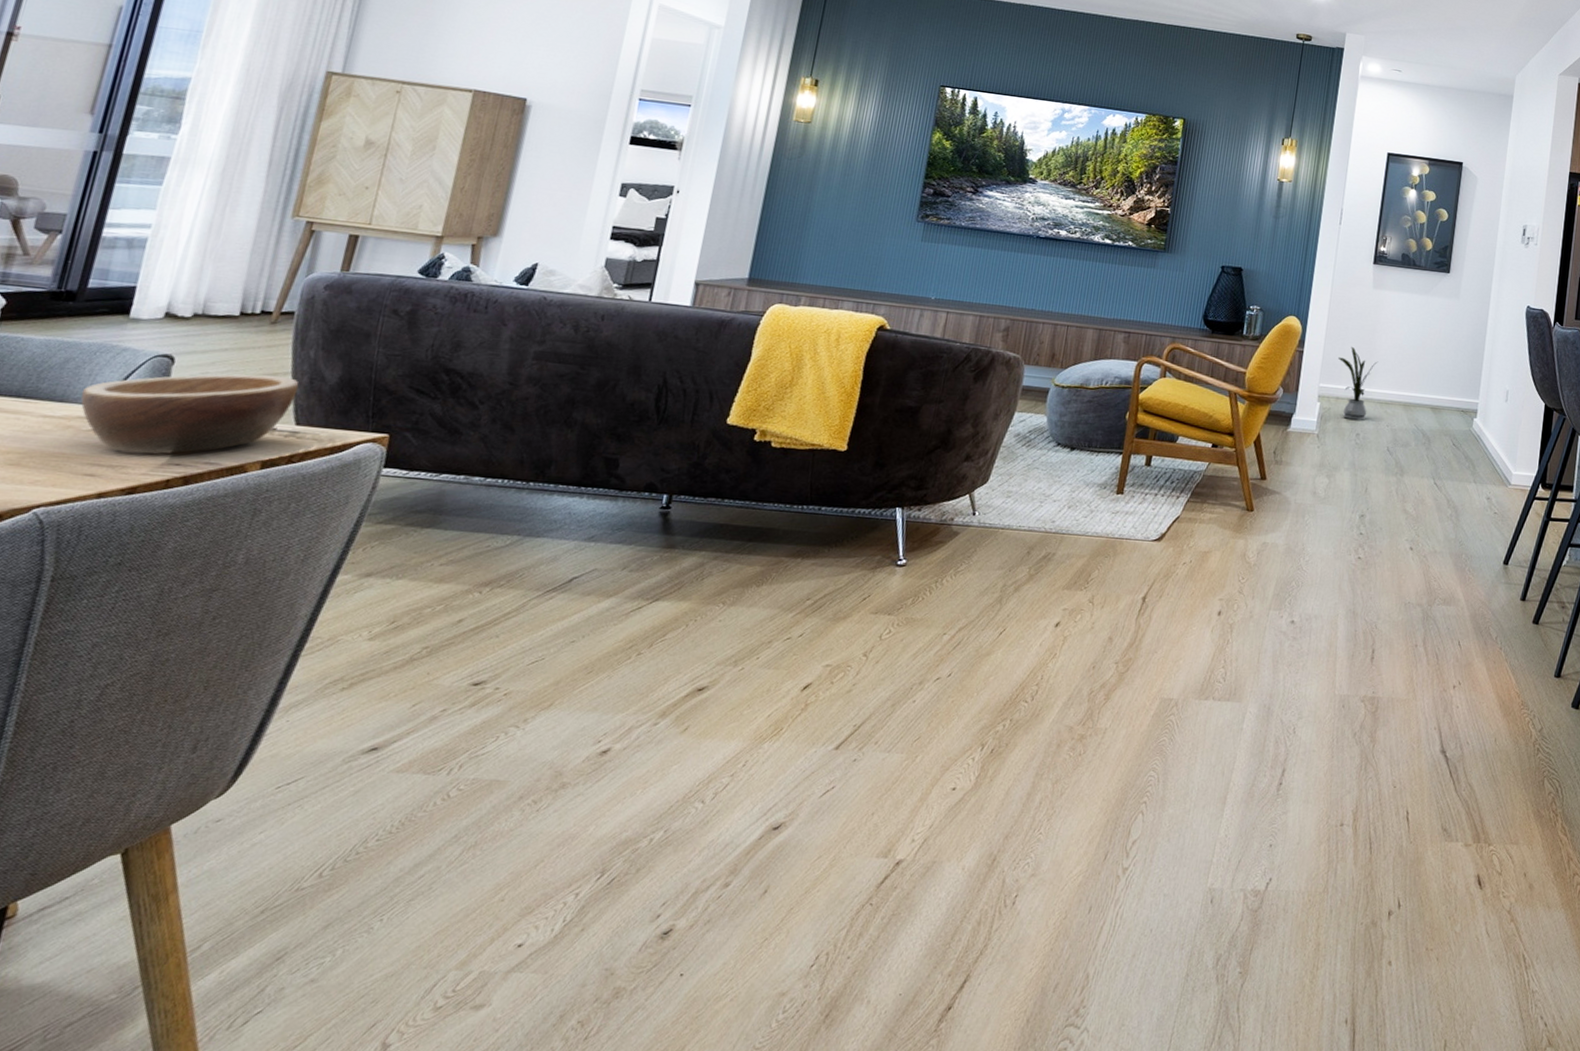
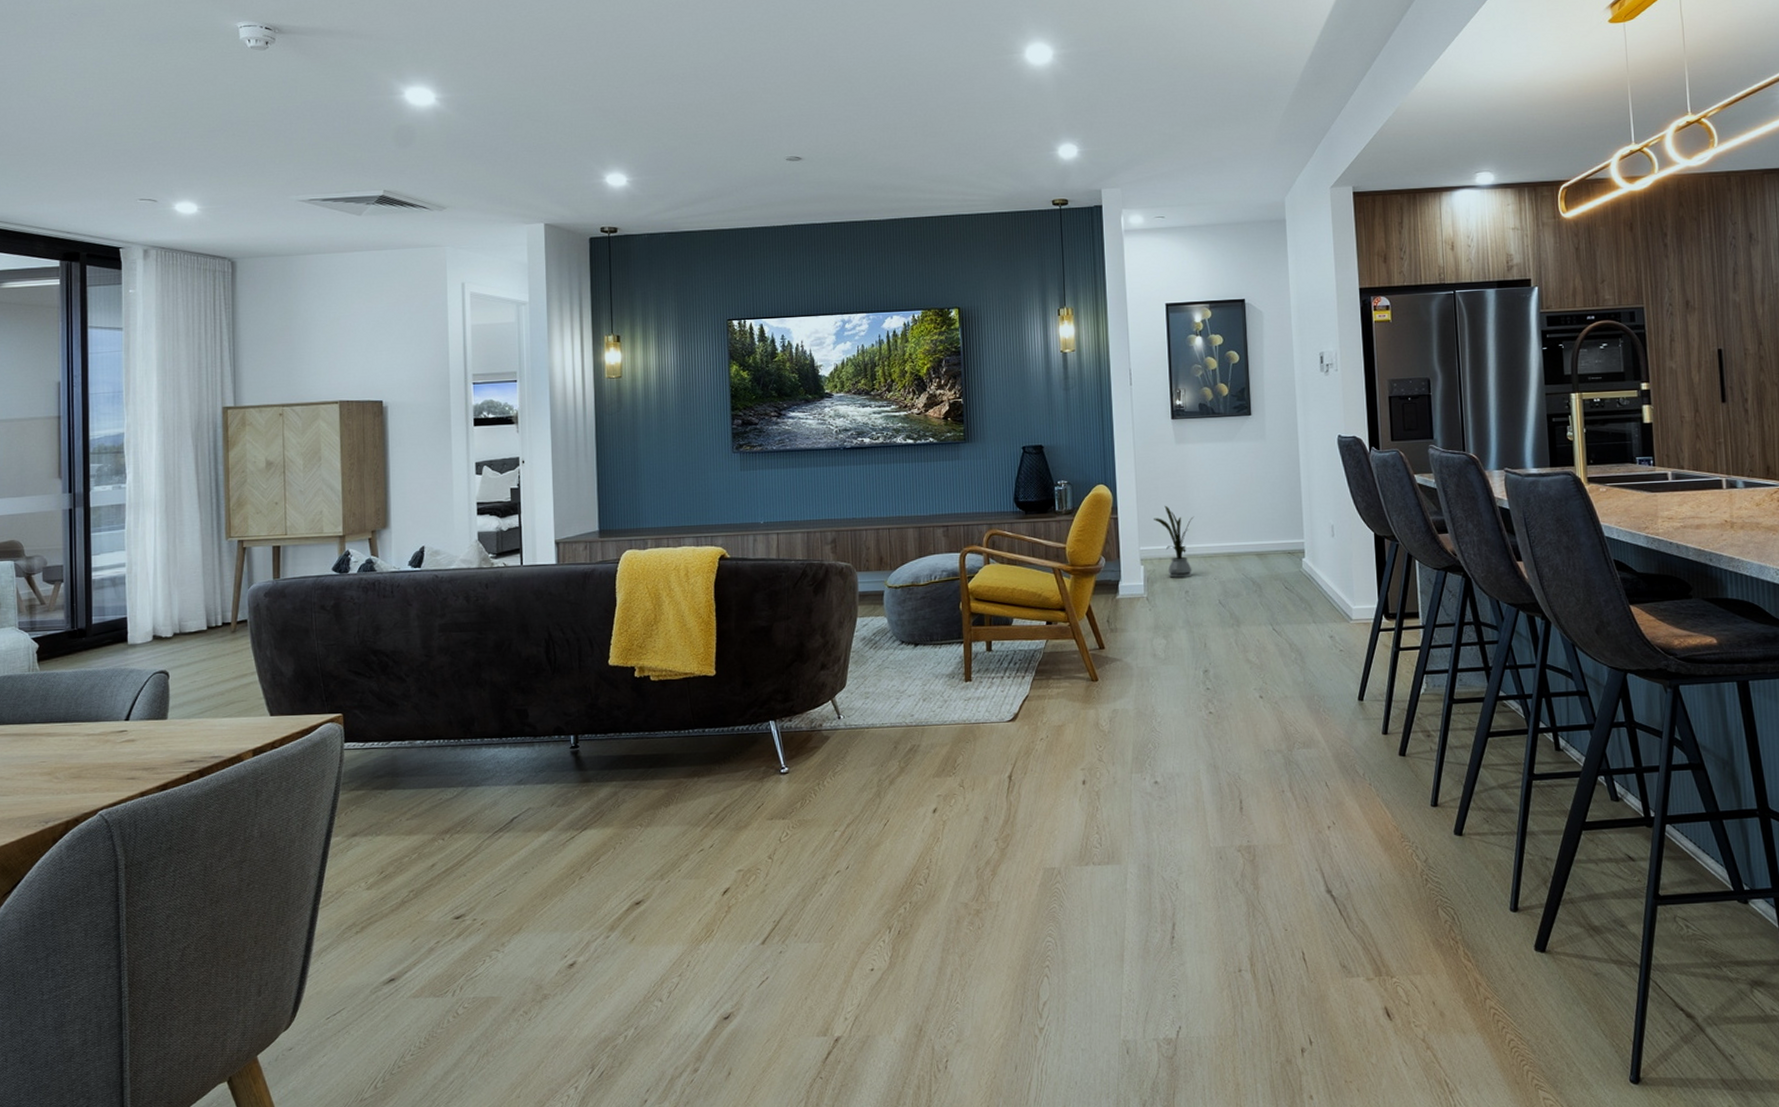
bowl: present [80,374,299,454] -> none [109,676,265,757]

